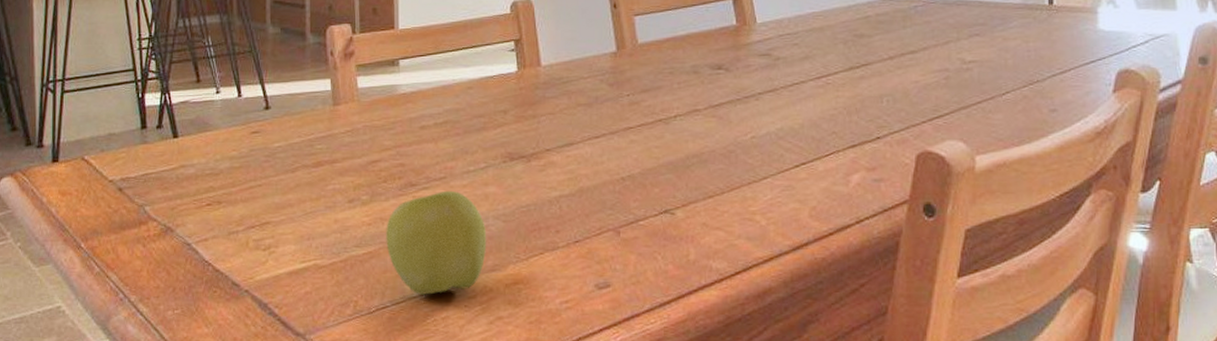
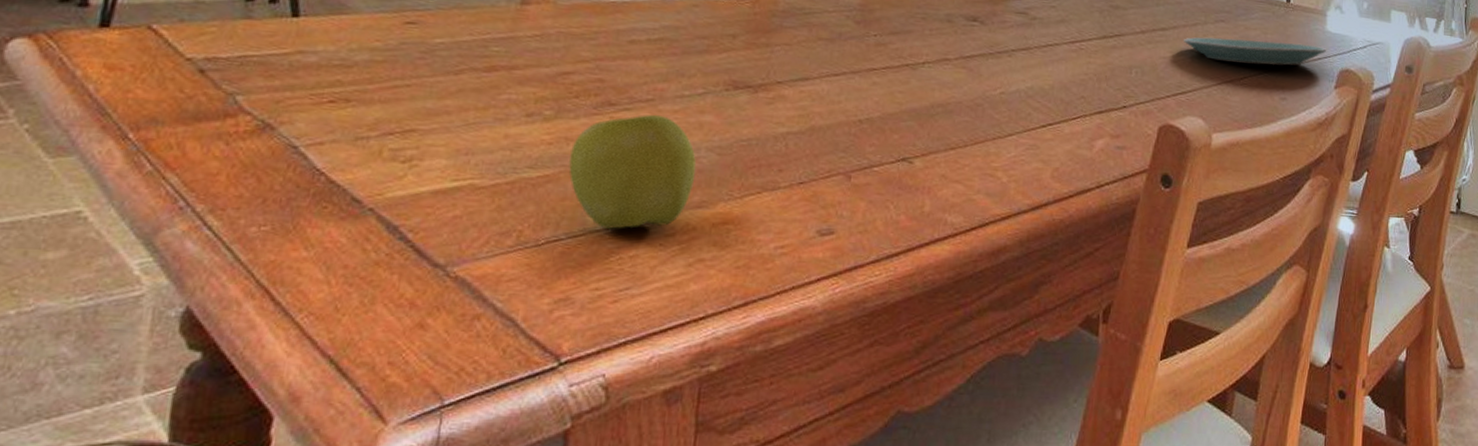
plate: none [935,48,1100,78] -> present [1182,37,1326,66]

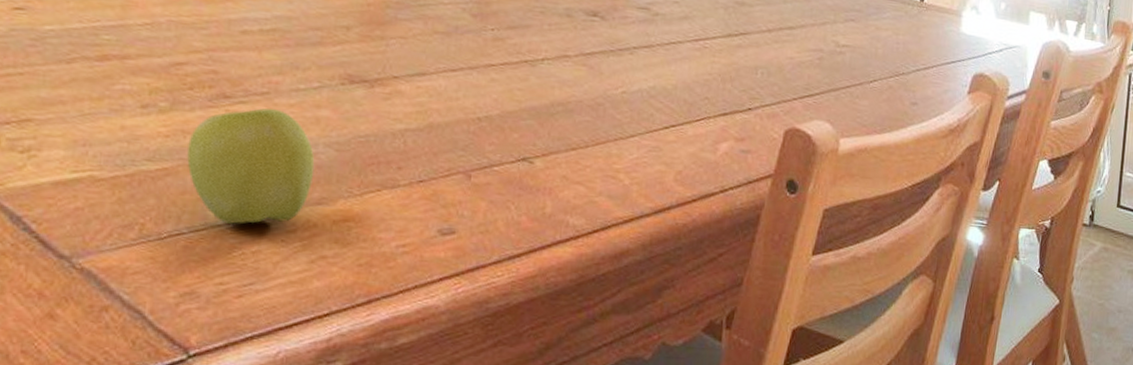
plate: present [1182,37,1326,66] -> none [810,37,960,69]

